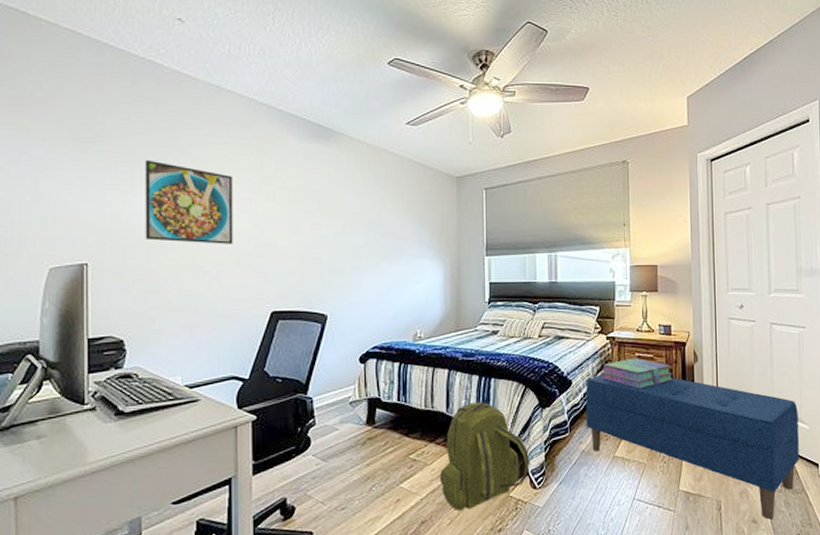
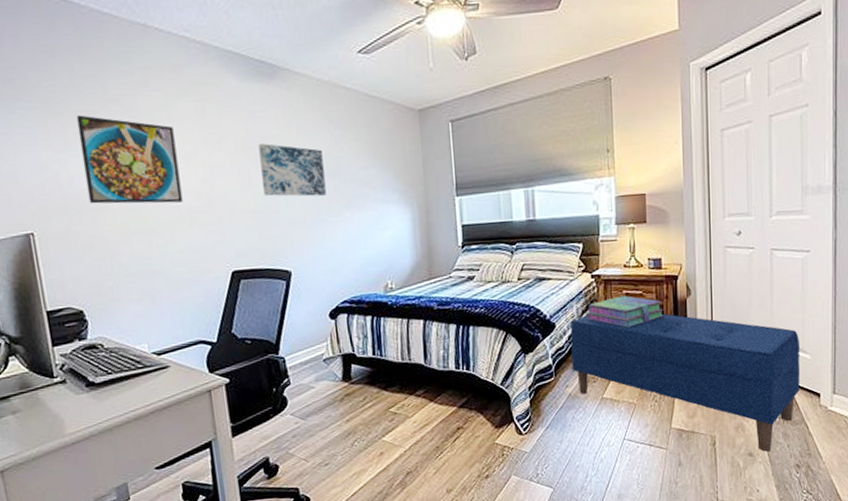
wall art: none [309,197,367,247] -> present [258,143,326,197]
backpack: present [439,402,530,511] -> none [422,351,515,461]

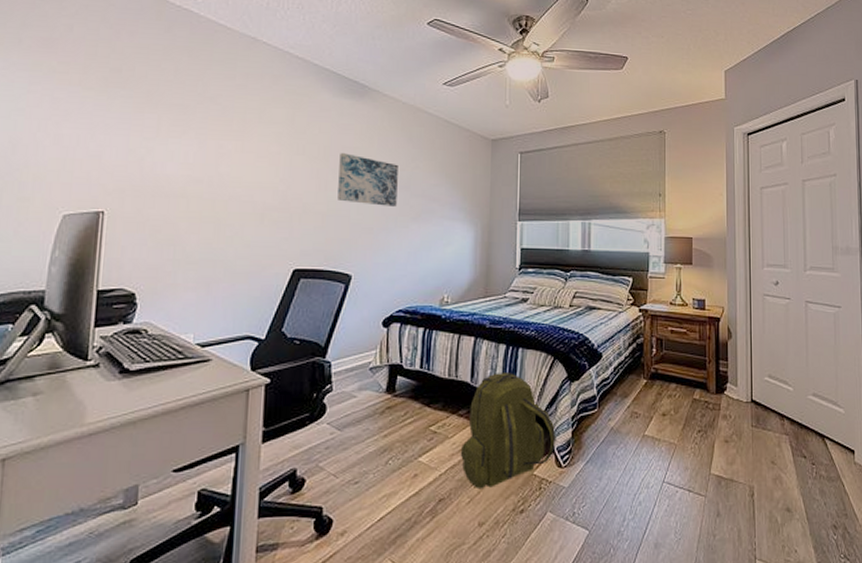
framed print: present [76,115,183,204] -> none [167,108,262,198]
backpack: none [422,351,515,461] -> present [460,373,556,489]
bench: present [570,313,801,452] -> none [616,348,835,508]
stack of books: present [586,295,664,328] -> none [633,333,706,365]

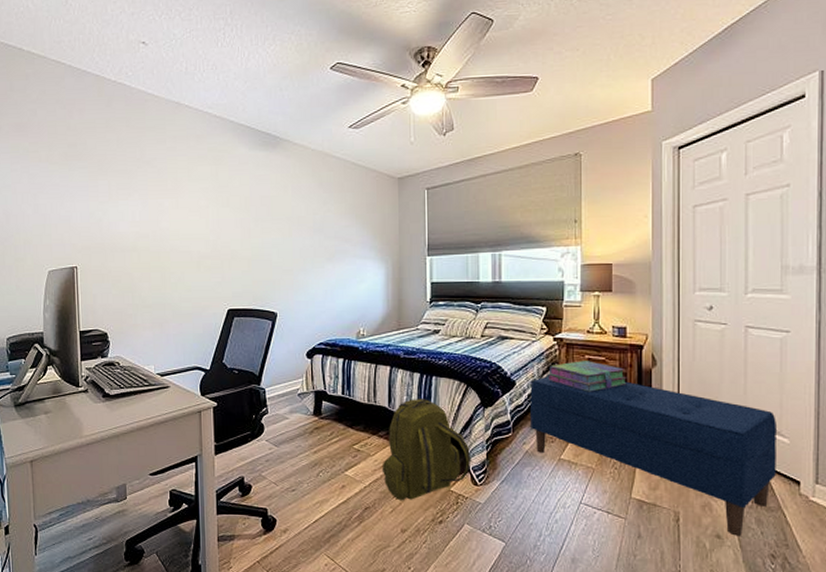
wall art: present [338,153,398,207] -> none [259,202,312,249]
bench: none [616,348,835,508] -> present [530,376,778,536]
stack of books: none [633,333,706,365] -> present [547,361,627,392]

